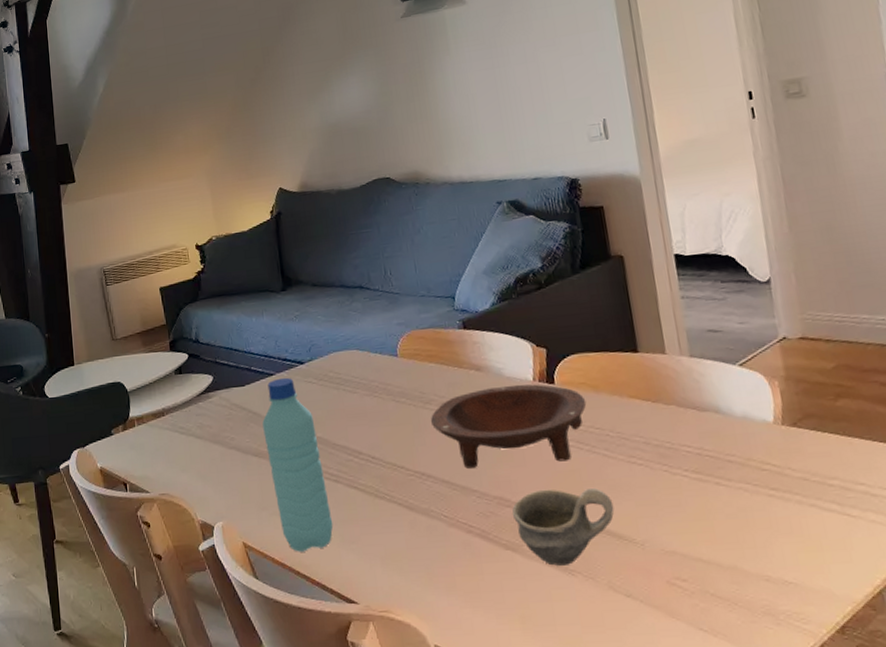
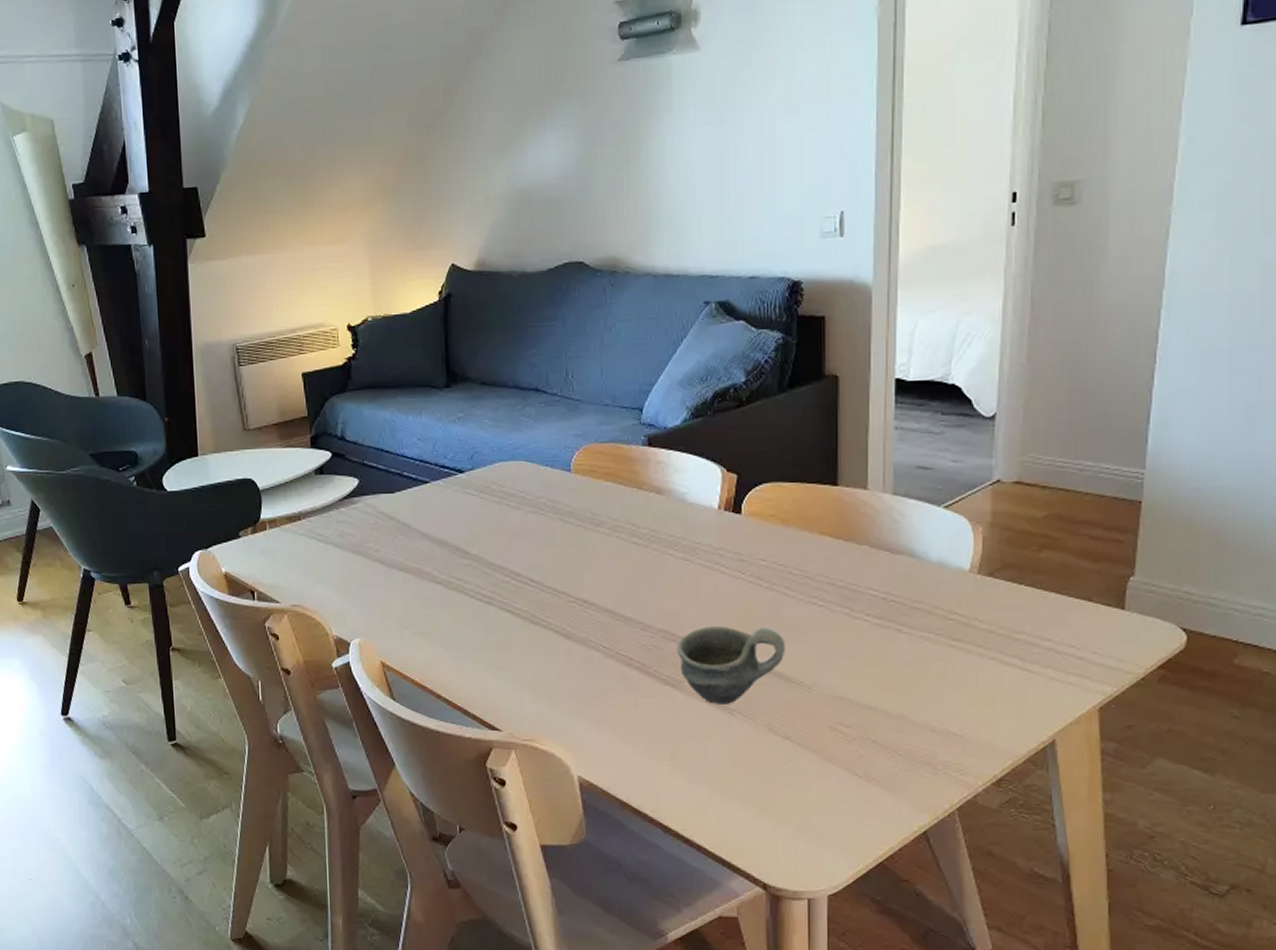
water bottle: present [262,377,334,552] -> none [412,486,482,675]
bowl: present [430,384,587,469] -> none [599,511,773,598]

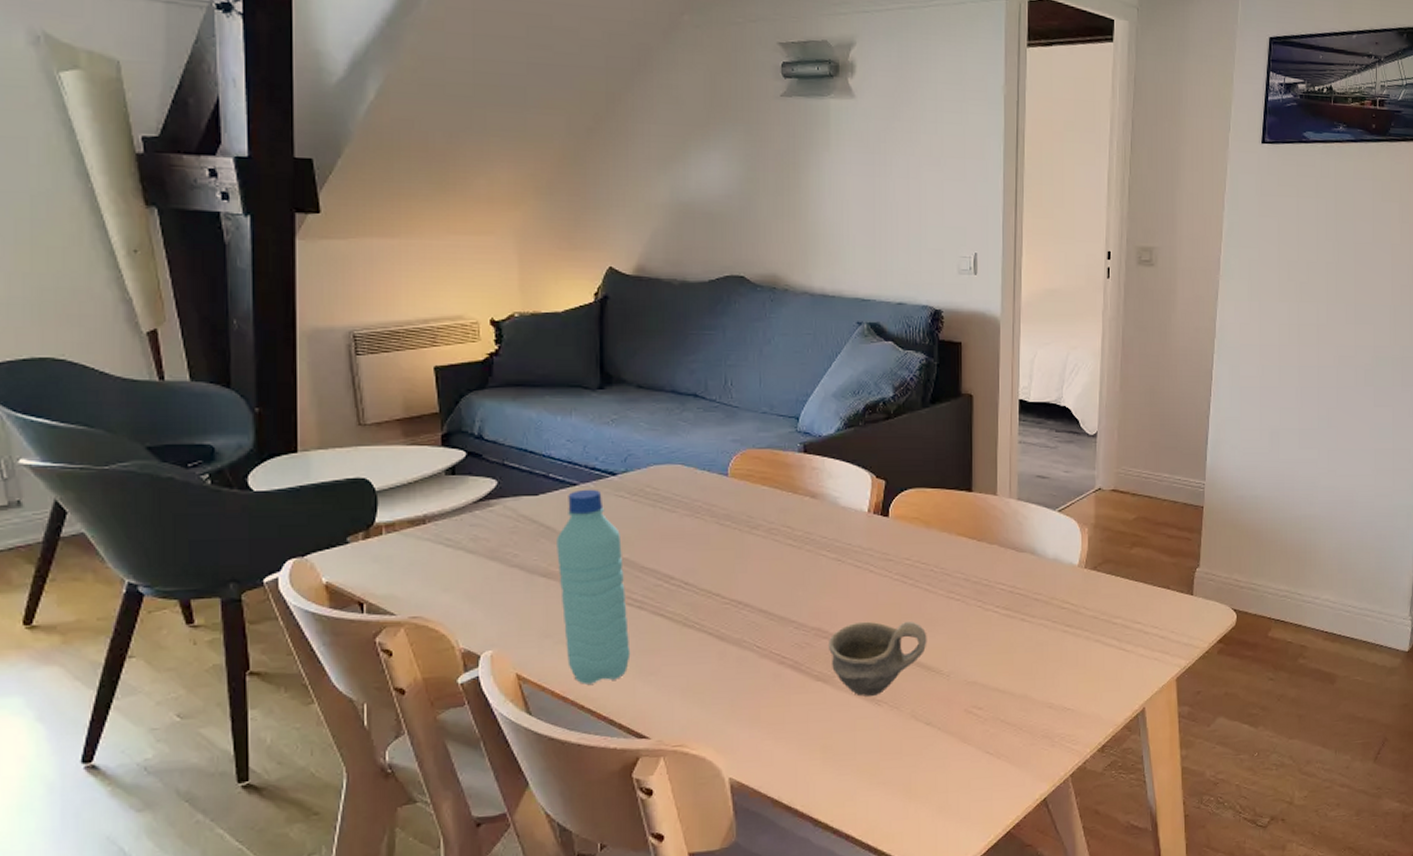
water bottle: none [412,486,482,675] -> present [557,489,631,684]

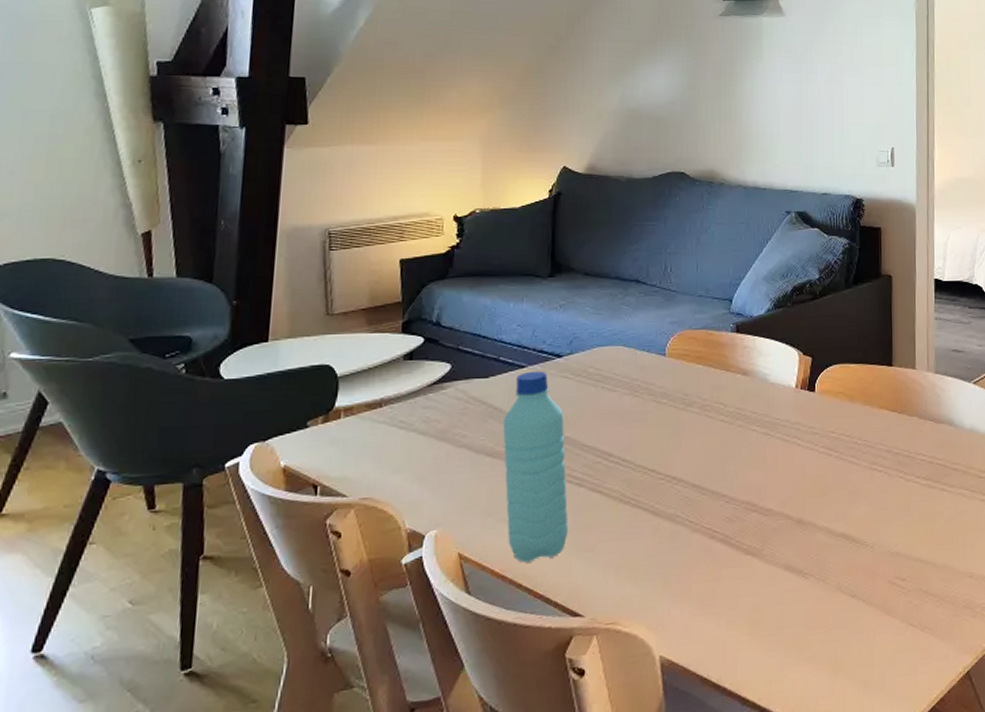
cup: present [829,621,927,696] -> none [758,494,852,570]

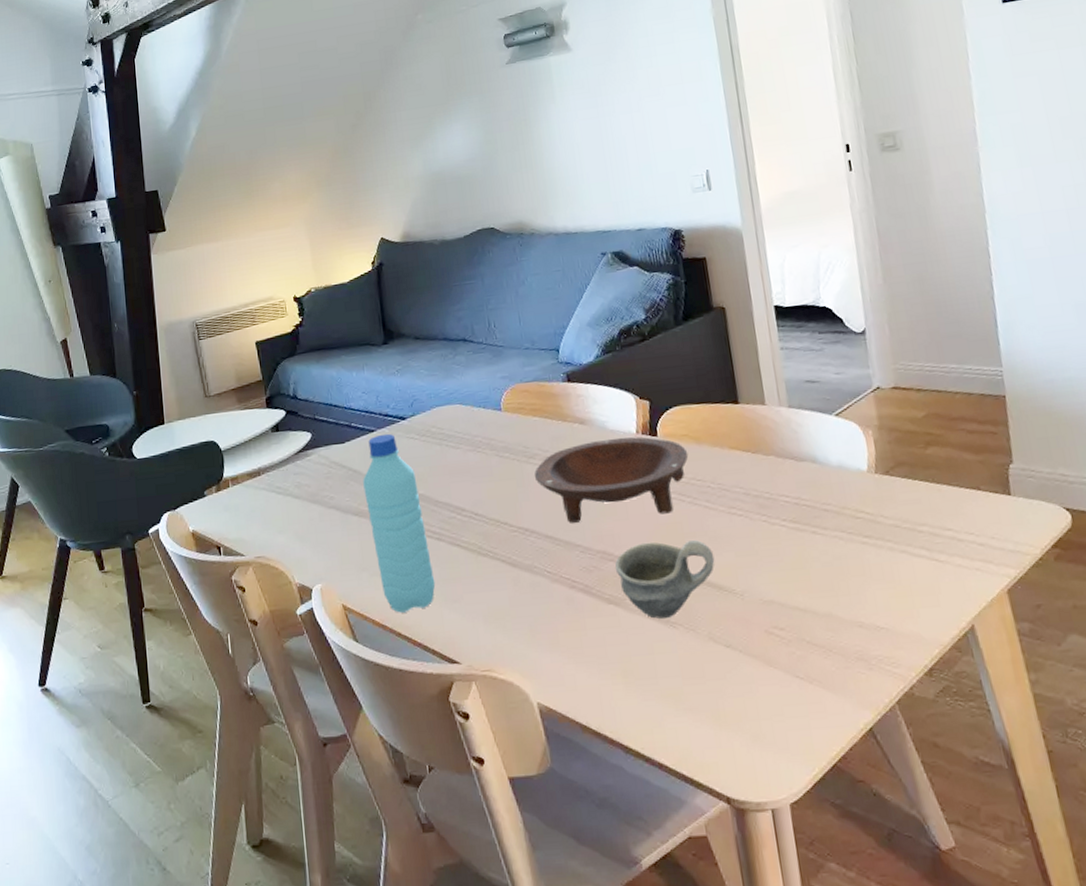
bowl: none [689,390,841,473] -> present [534,436,689,523]
cup: none [758,494,852,570] -> present [615,540,715,619]

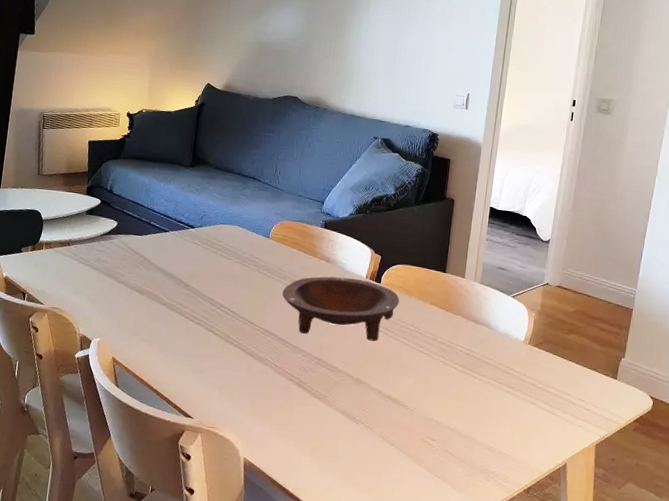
water bottle: present [363,433,436,613] -> none [146,235,192,373]
cup: present [615,540,715,619] -> none [326,358,399,416]

